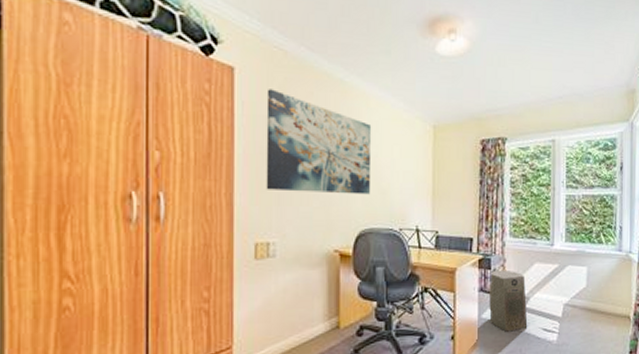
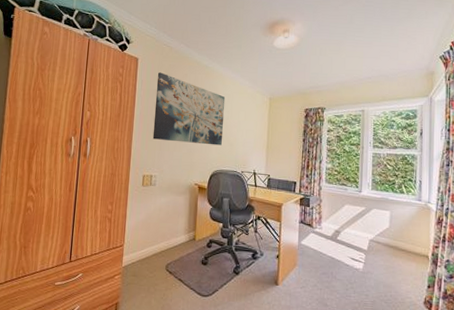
air purifier: present [489,269,528,332] -> none [307,207,338,257]

